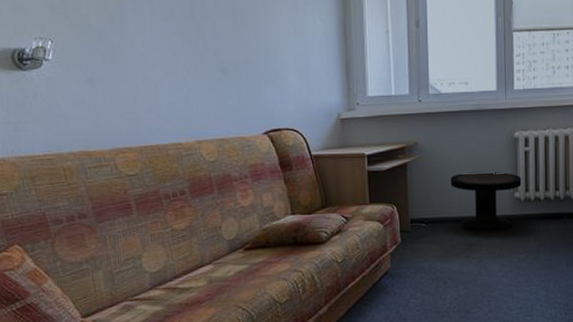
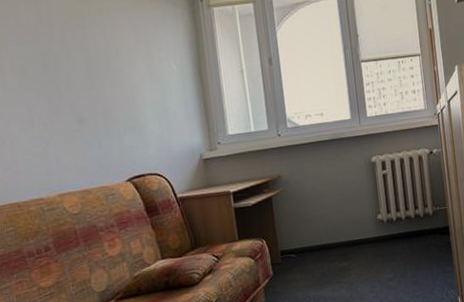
side table: present [450,171,521,232] -> none [315,196,383,257]

